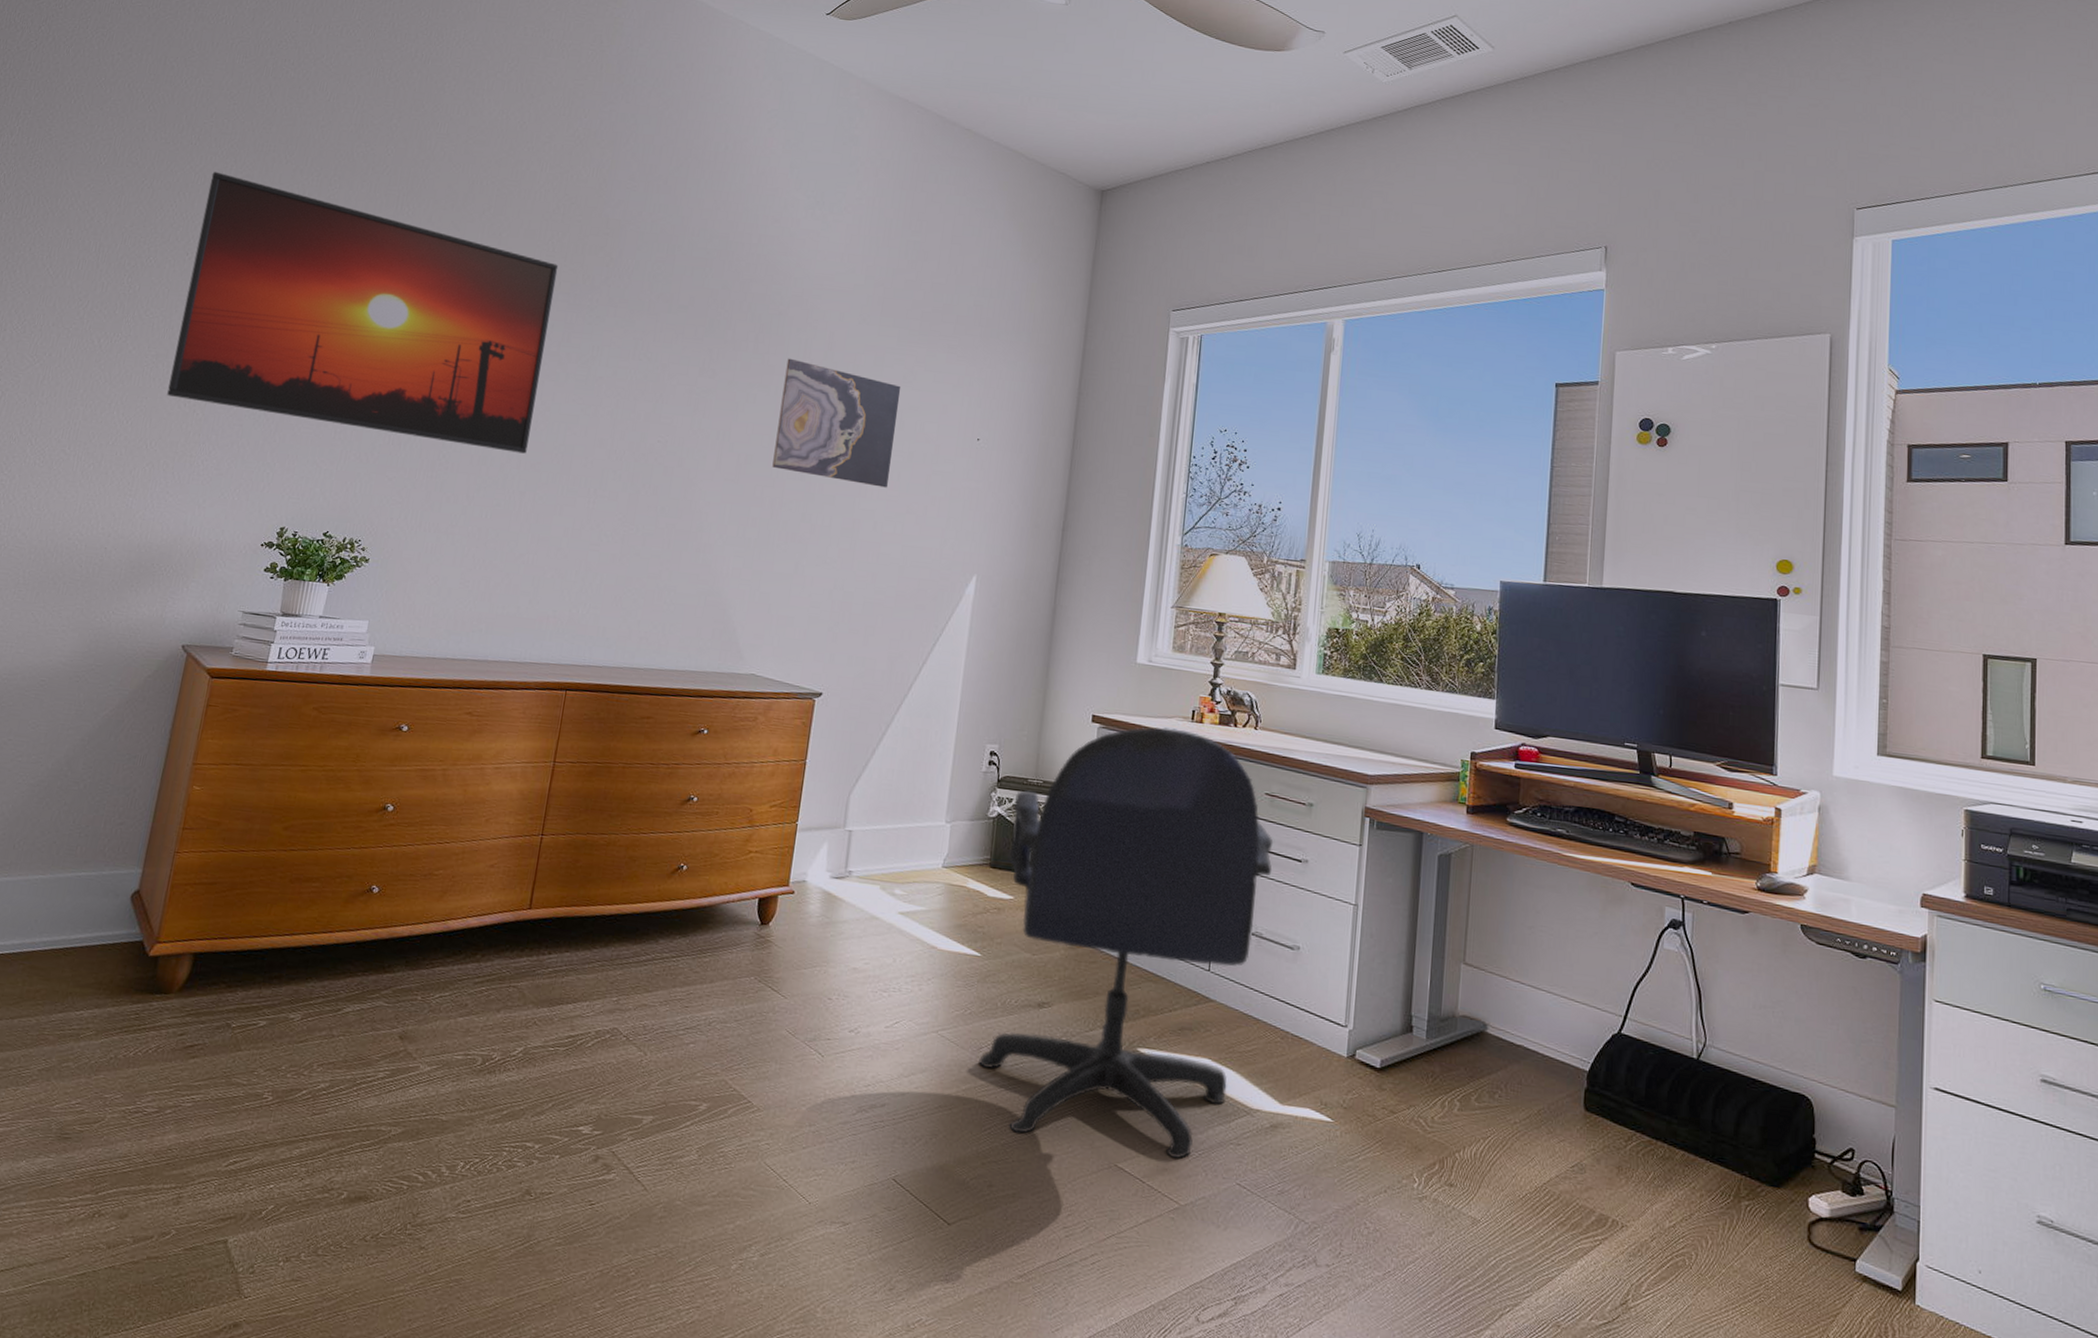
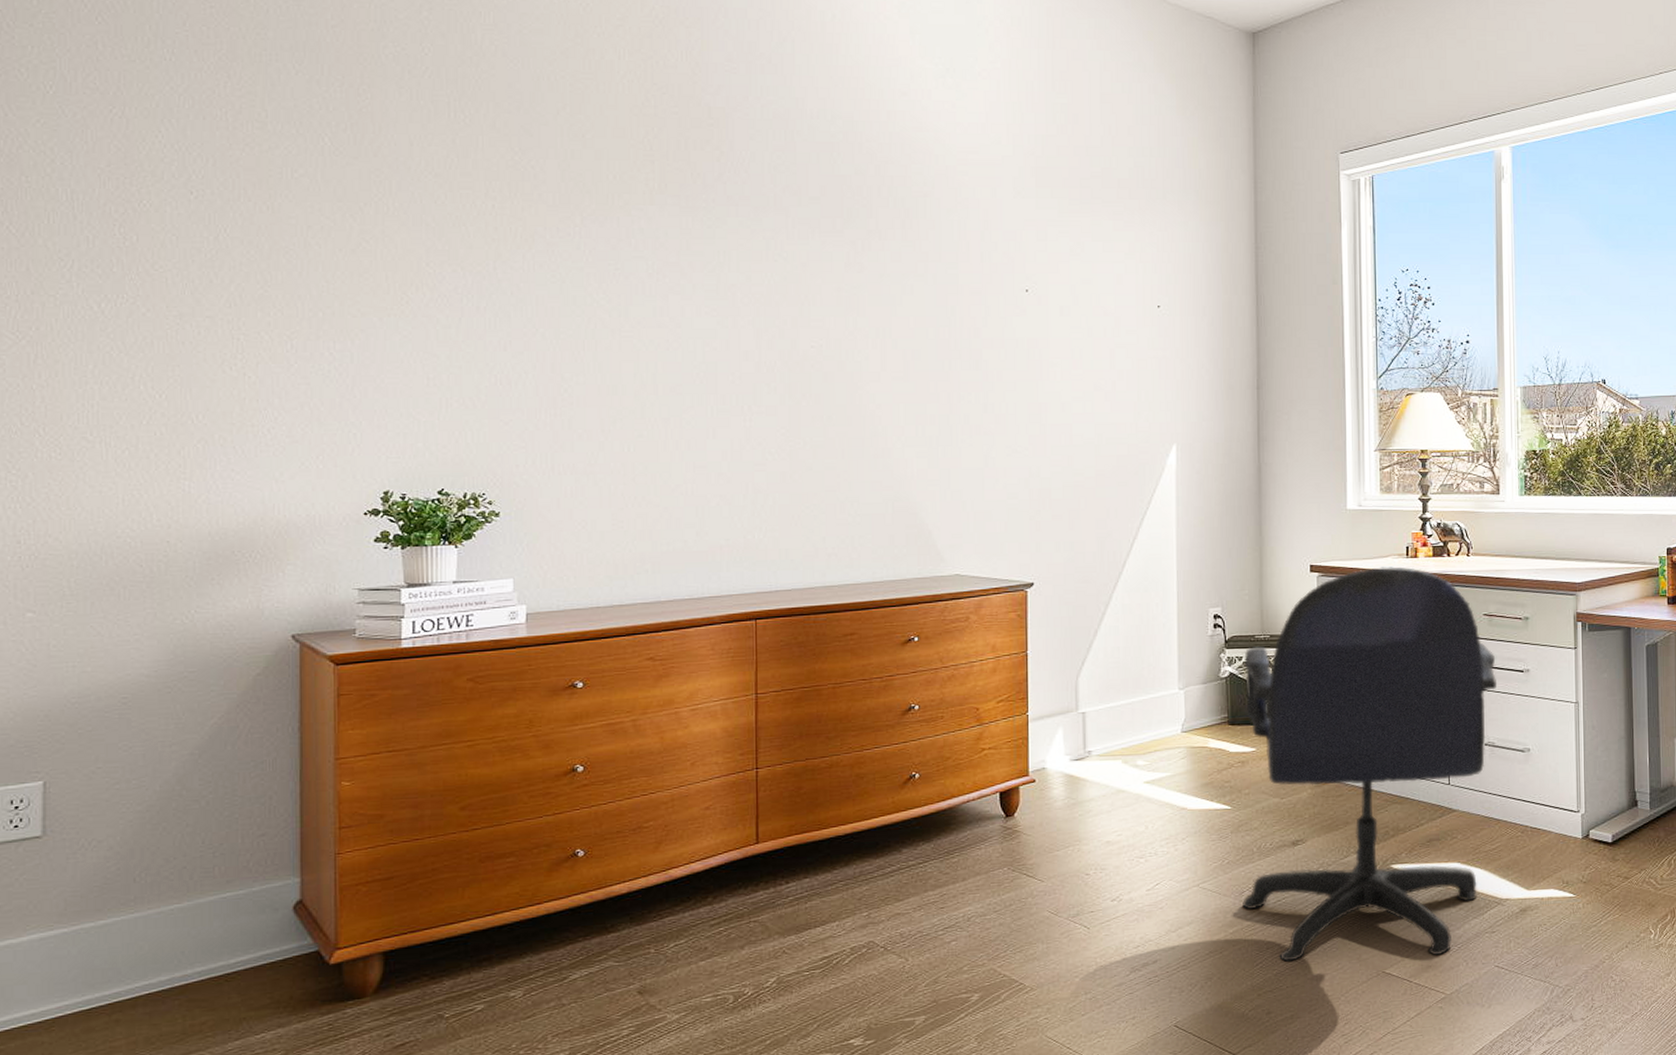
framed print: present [167,171,559,454] -> none [201,91,662,377]
wall art: present [772,358,901,488] -> none [941,242,1070,367]

